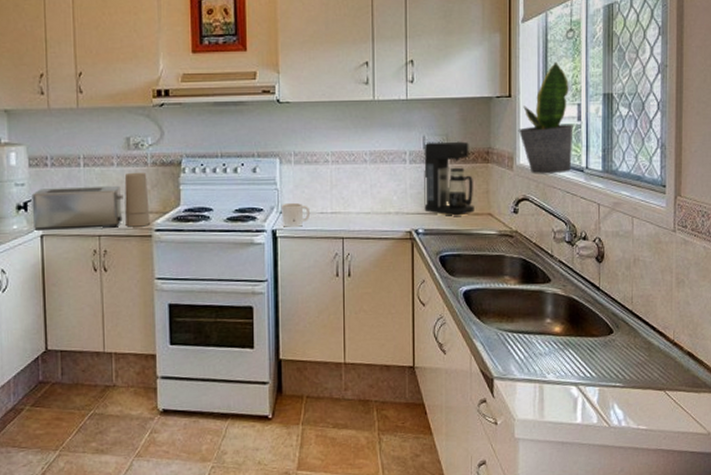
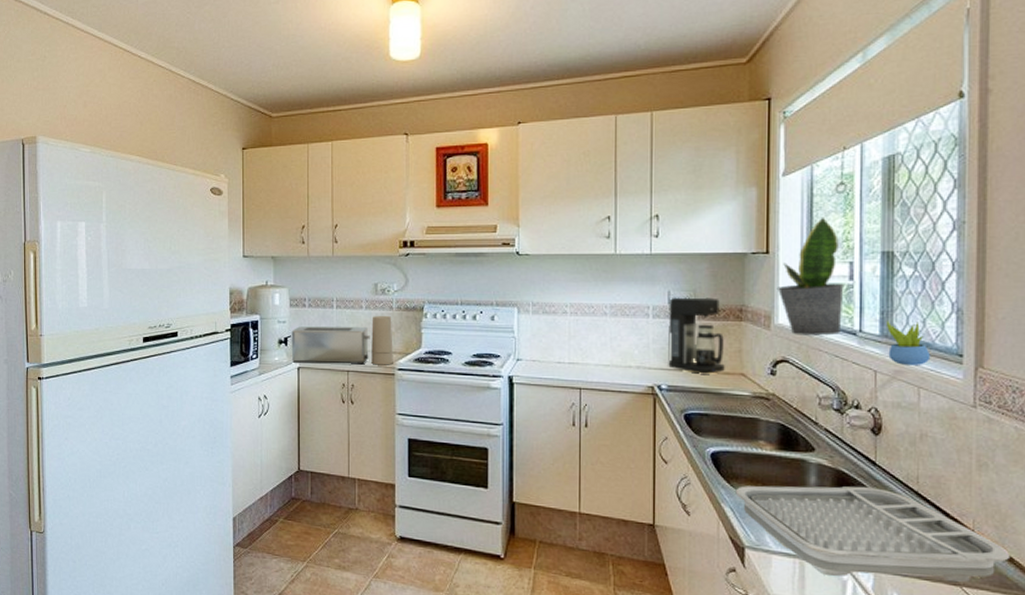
mug: present [280,202,309,229] -> none [517,350,546,376]
dish rack: none [485,310,701,395] -> present [735,485,1011,582]
succulent plant: none [608,157,642,198] -> present [887,321,931,367]

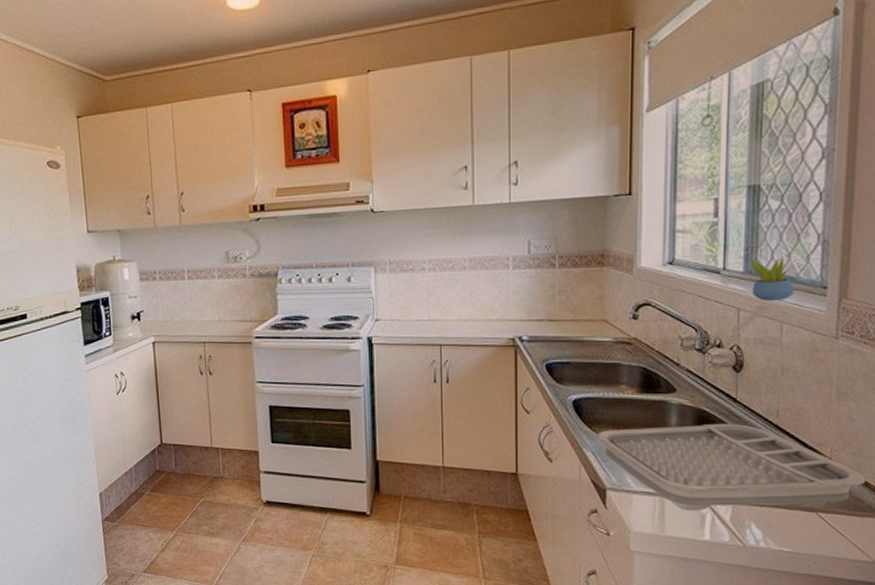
toaster: present [291,326,370,365] -> none [143,296,225,339]
canister: present [371,315,393,365] -> none [225,283,250,335]
coffee maker: present [668,296,725,374] -> none [529,244,586,323]
potted plant: present [776,217,844,336] -> none [639,152,709,278]

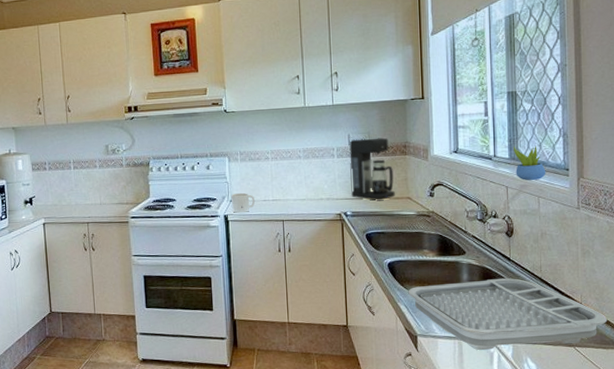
mug: none [376,310,406,336] -> present [230,192,255,214]
coffee maker: none [529,244,586,323] -> present [349,137,395,200]

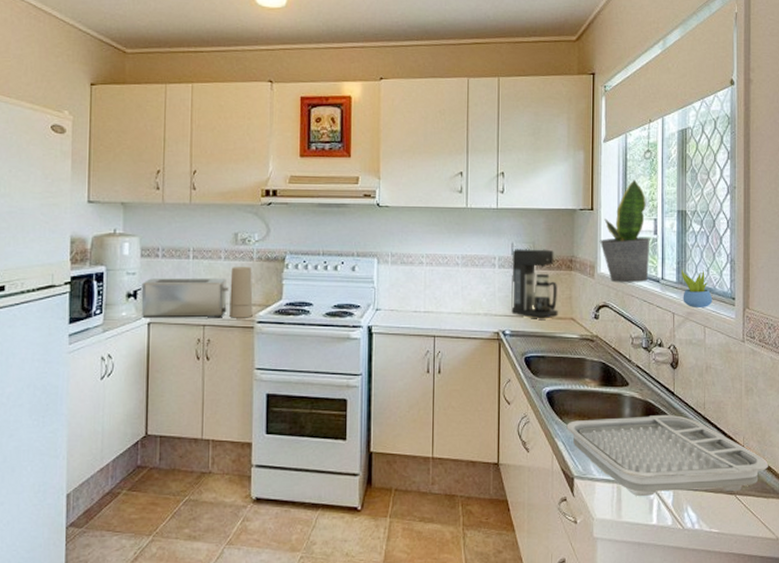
toaster: none [35,183,105,221] -> present [141,277,229,319]
canister: none [105,172,127,216] -> present [229,266,253,318]
mug: present [230,192,255,214] -> none [376,300,404,325]
potted plant: none [431,66,482,163] -> present [599,179,650,283]

